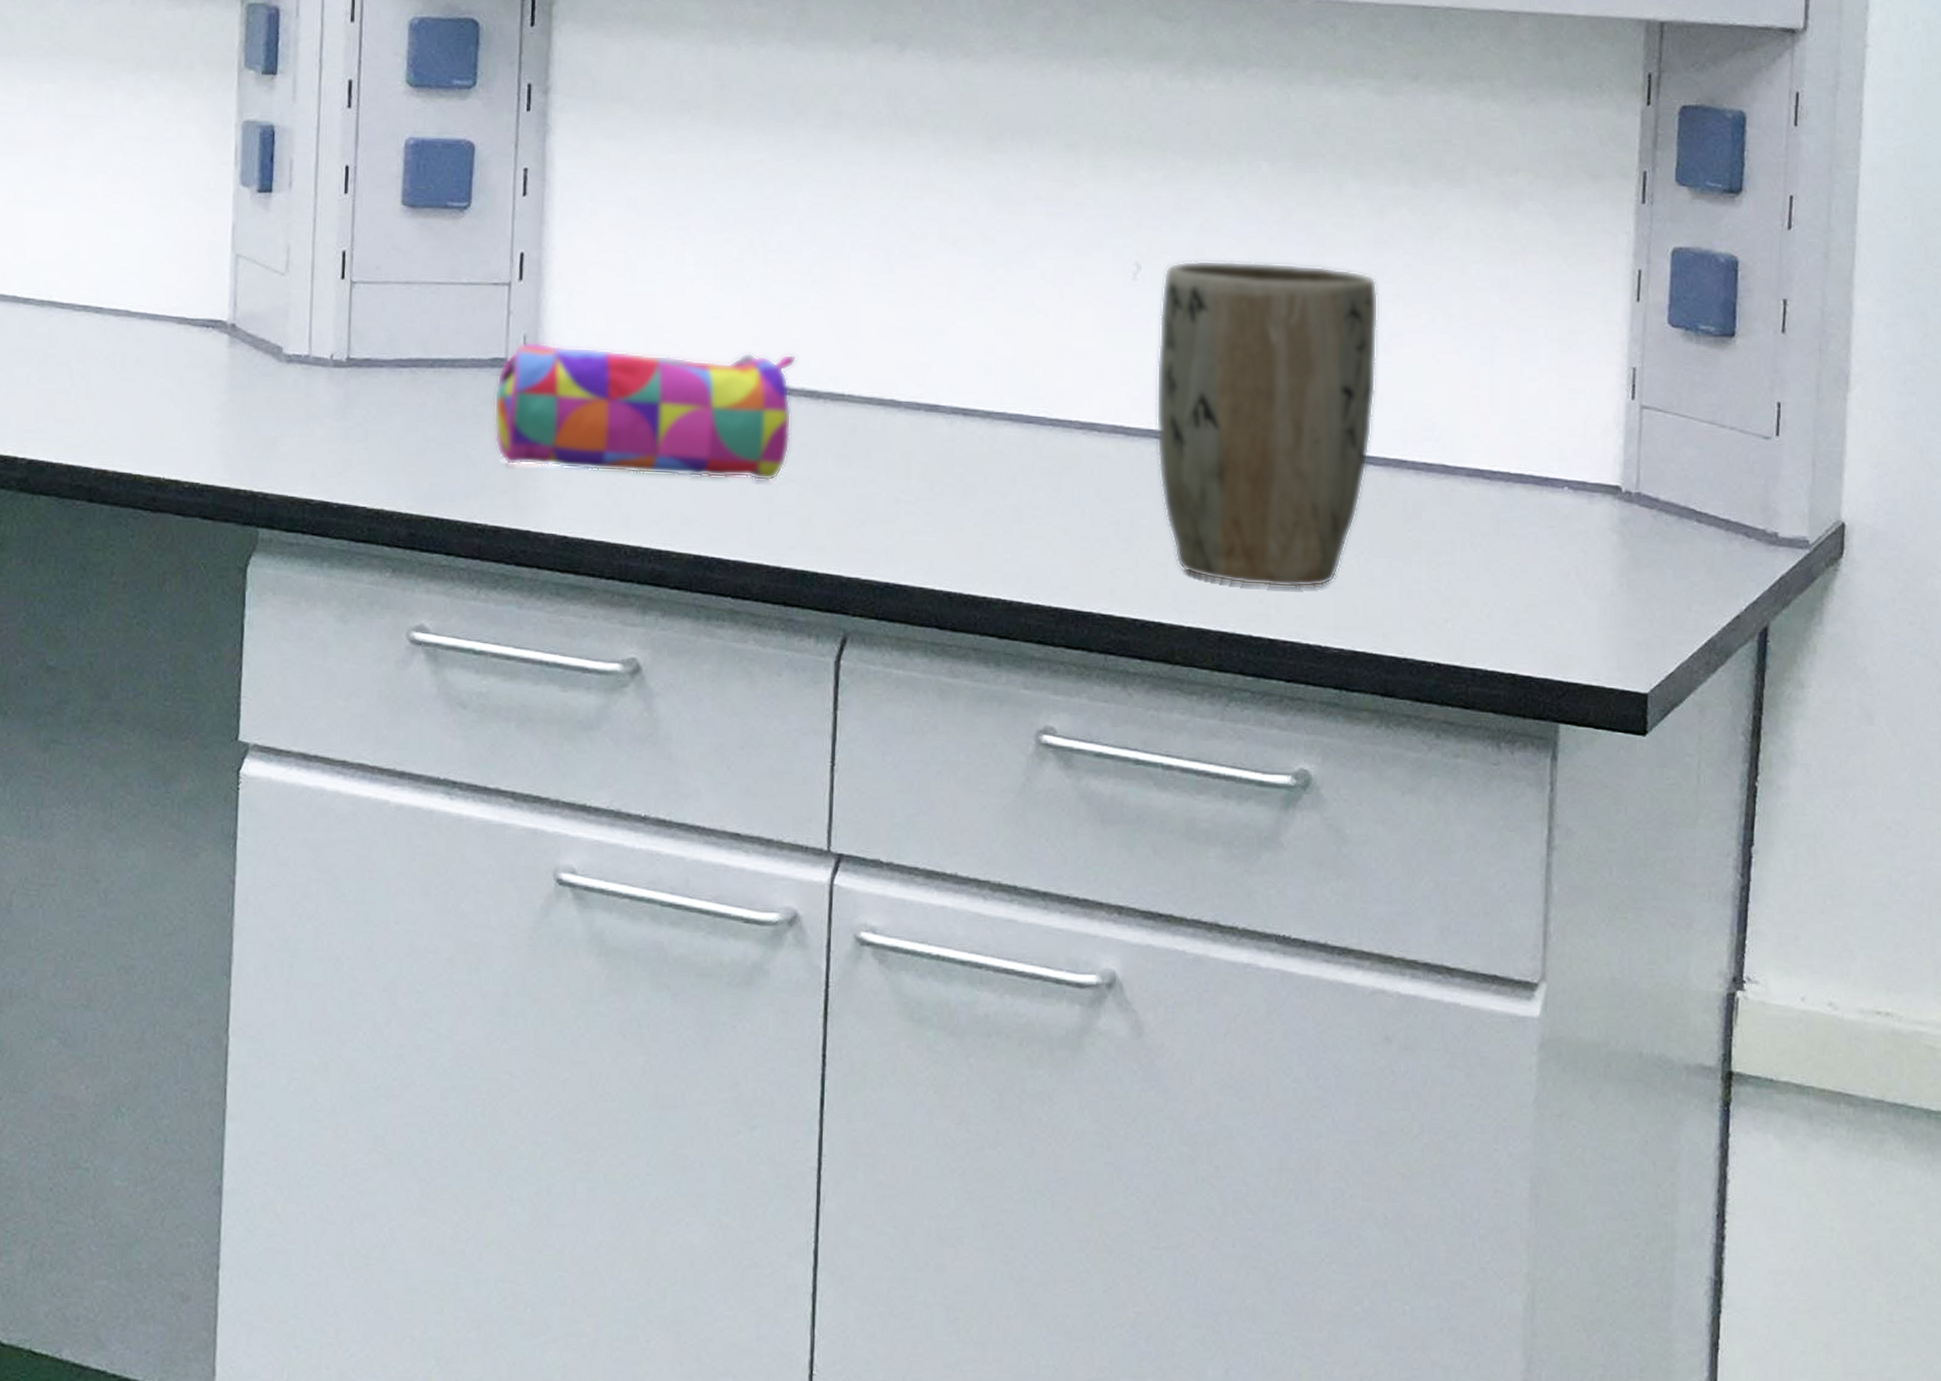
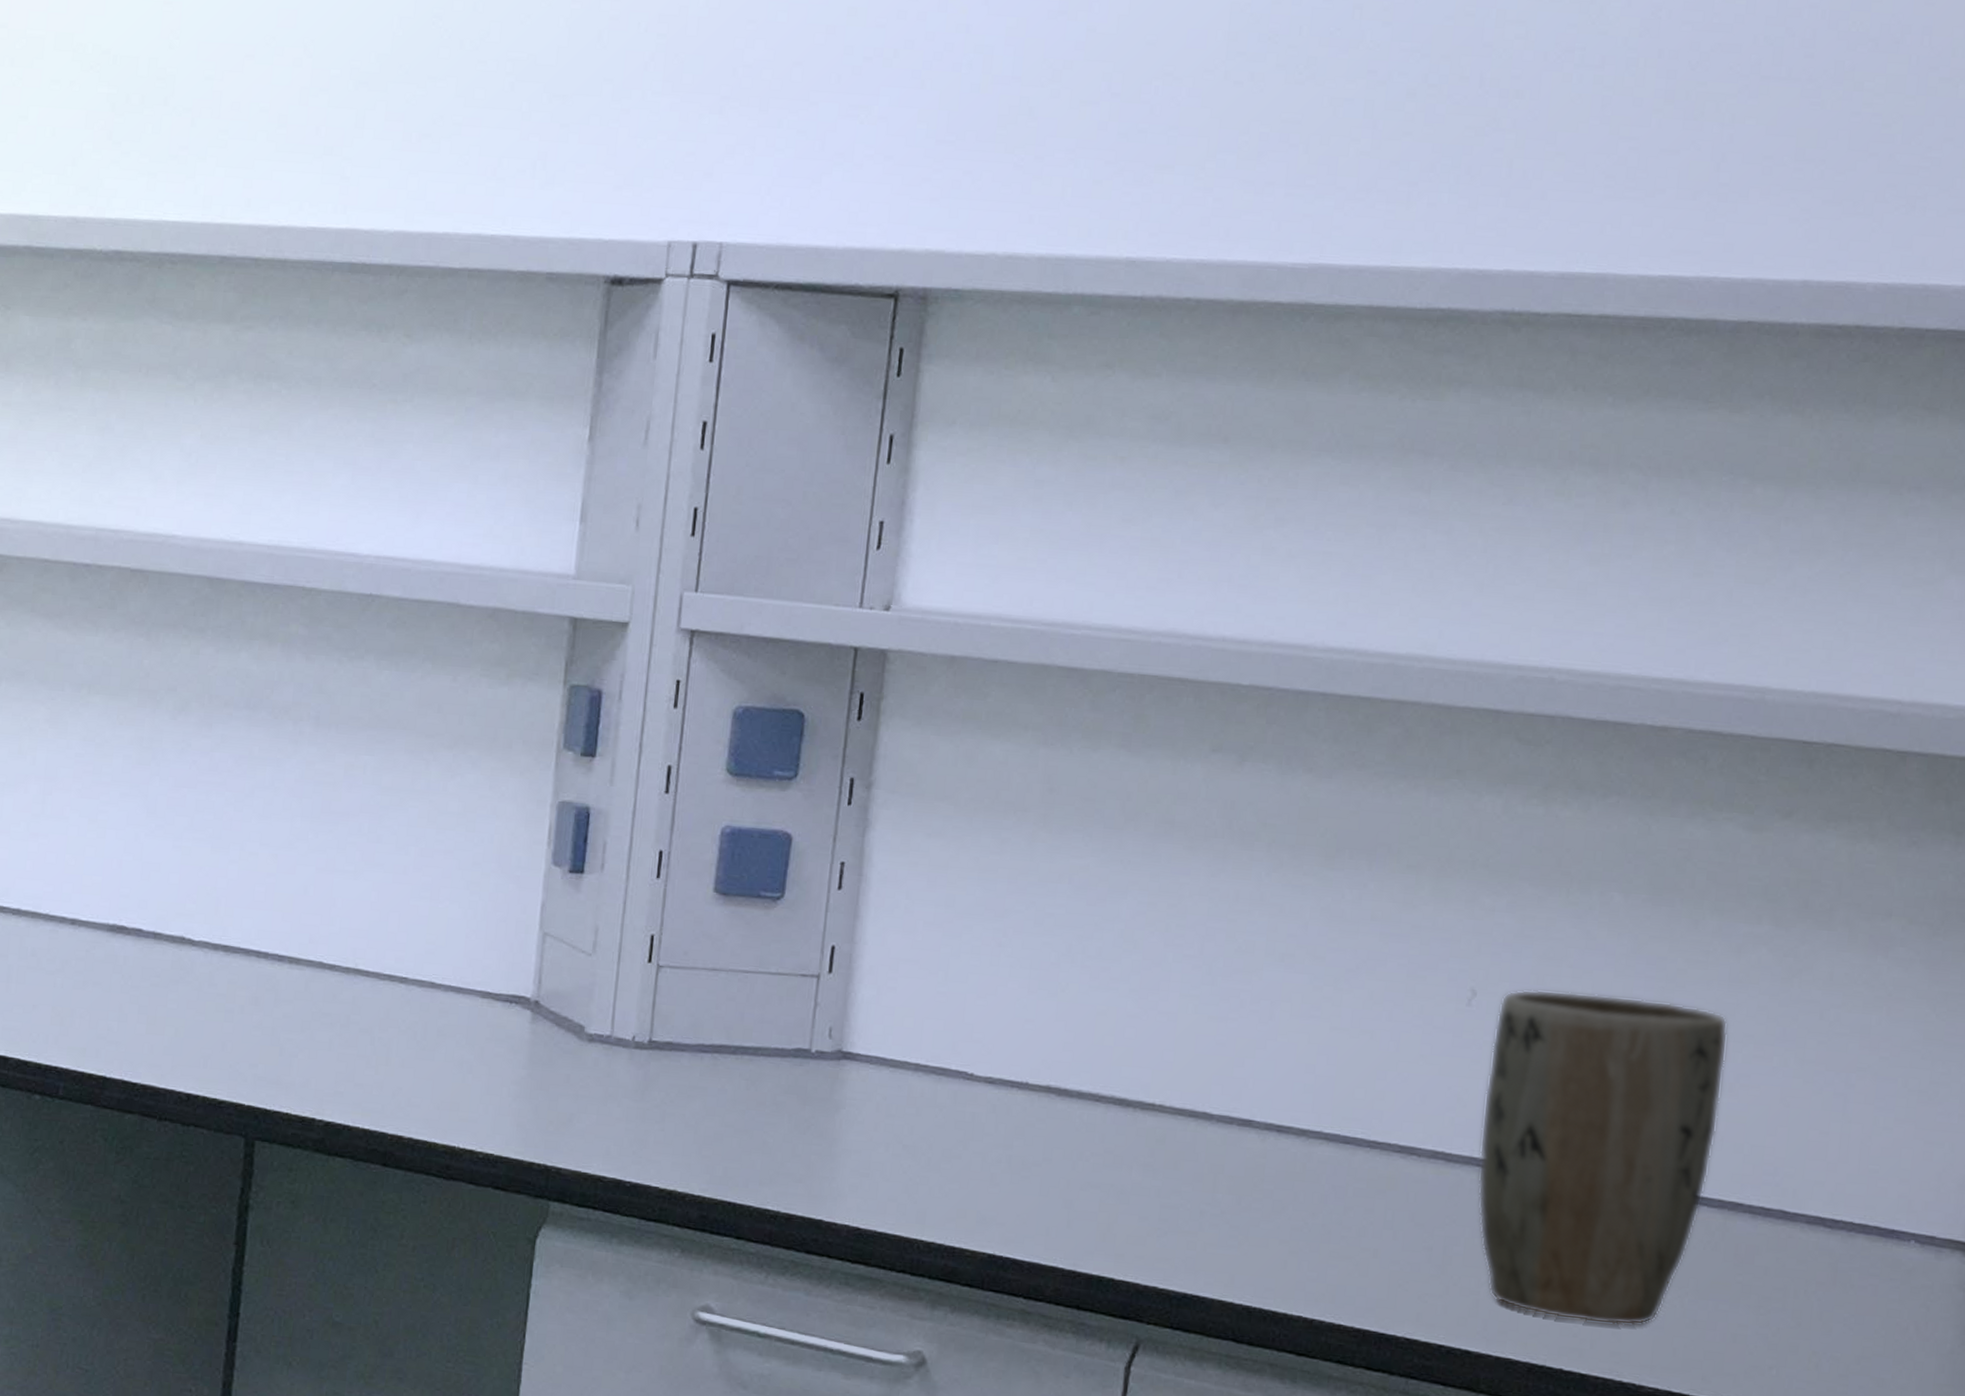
pencil case: present [493,341,796,482] -> none [793,1034,1108,1186]

